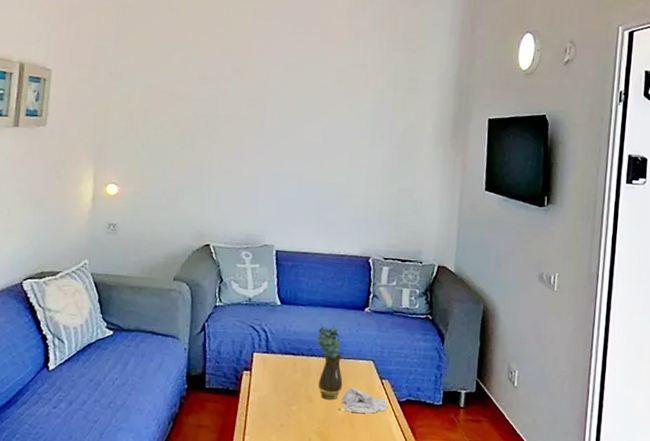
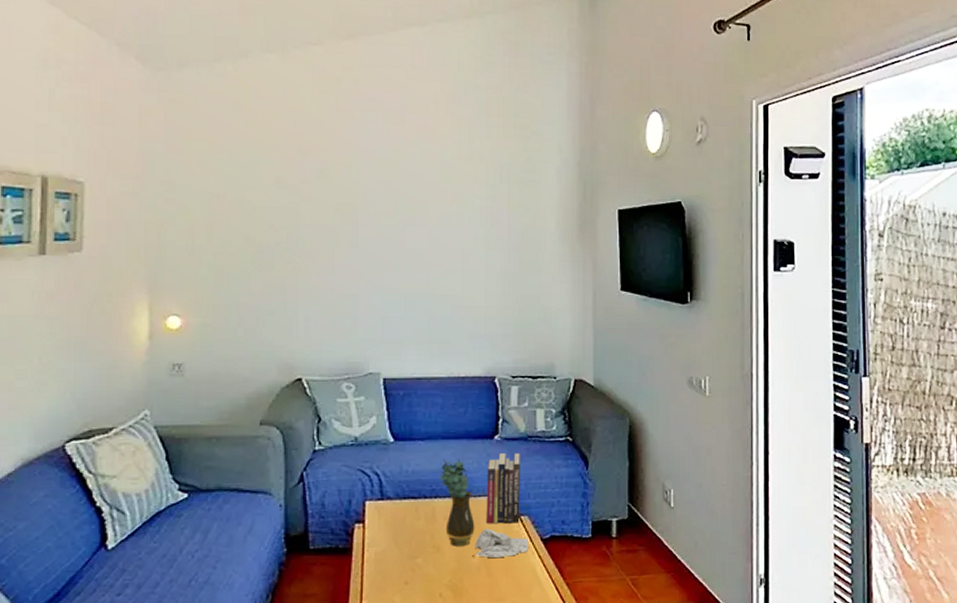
books: none [353,324,386,386] -> present [486,453,520,524]

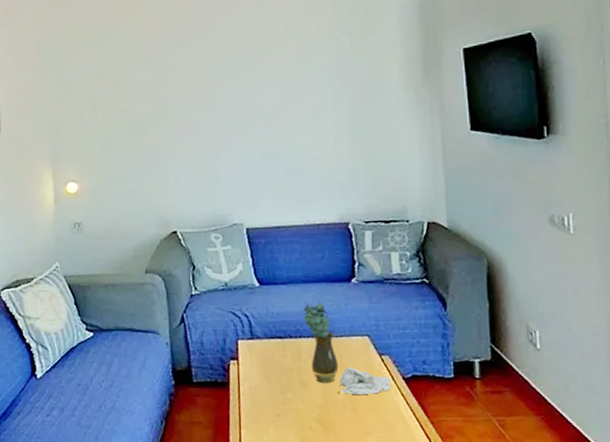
books: present [486,453,520,524] -> none [346,295,381,363]

